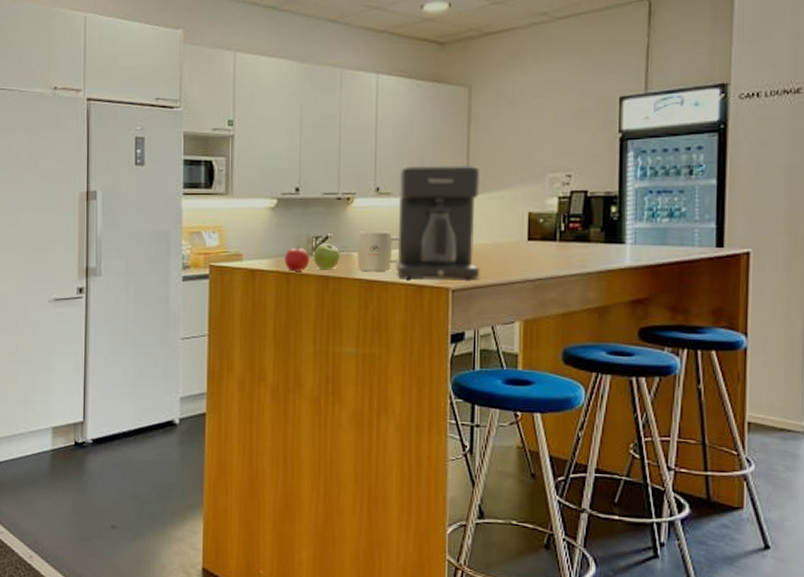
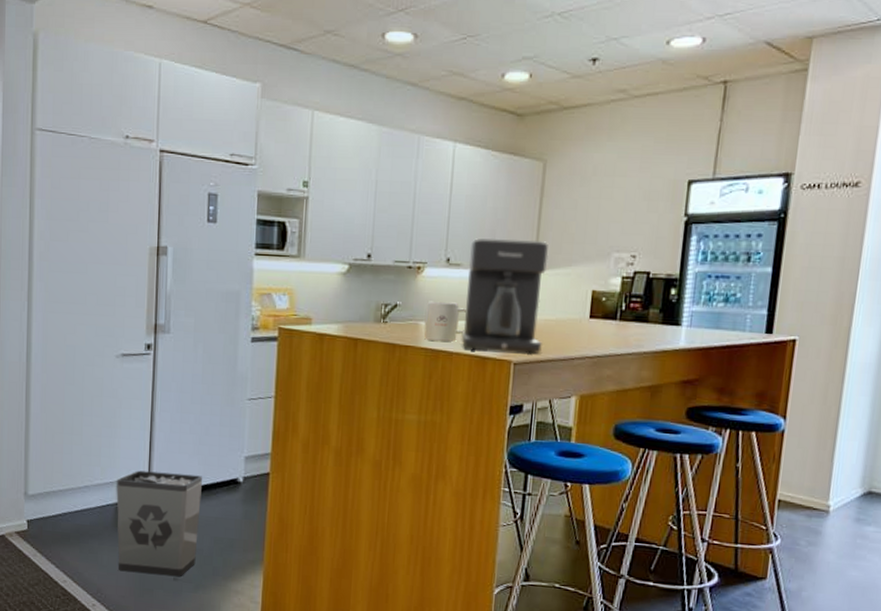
recycling bin: none [52,415,139,525] -> present [116,470,203,577]
fruit: present [285,244,310,271] -> none [353,311,379,338]
fruit: present [313,243,340,270] -> none [381,311,408,338]

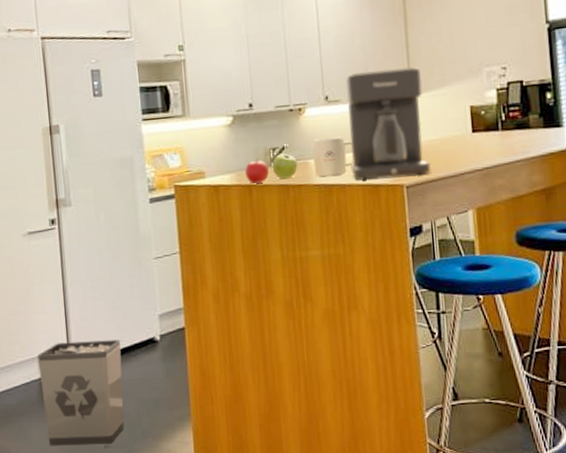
fruit: none [353,311,379,338] -> present [245,157,270,183]
fruit: none [381,311,408,338] -> present [272,153,298,180]

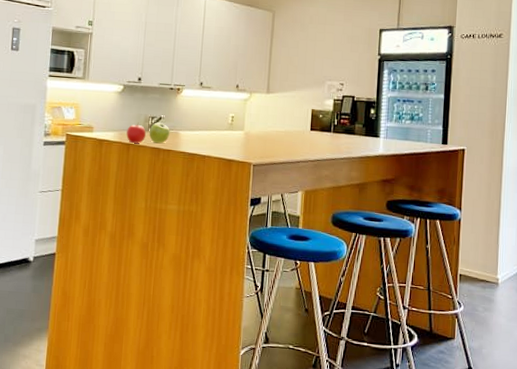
mug: present [312,136,353,177] -> none [182,115,216,147]
coffee maker: present [346,67,431,180] -> none [211,68,278,157]

